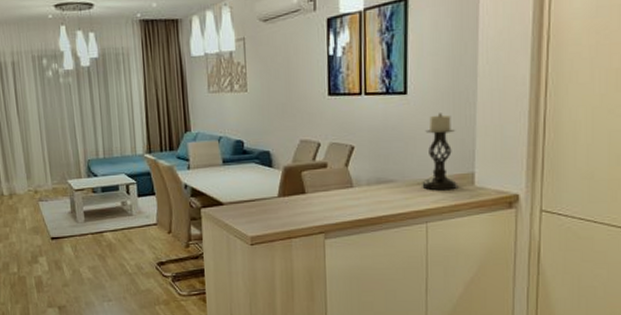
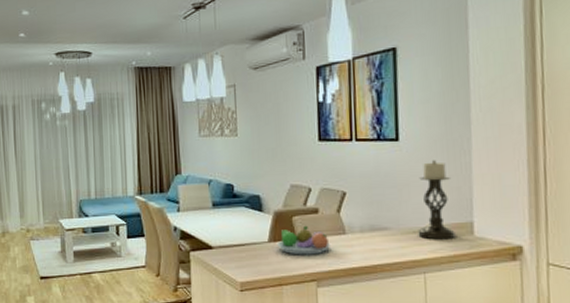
fruit bowl: none [286,179,339,209] -> present [276,225,331,255]

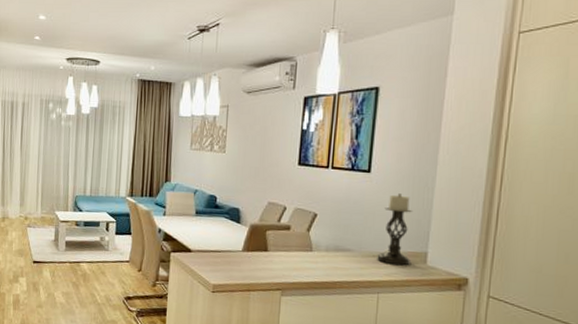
fruit bowl: present [276,225,331,255] -> none [249,239,298,267]

